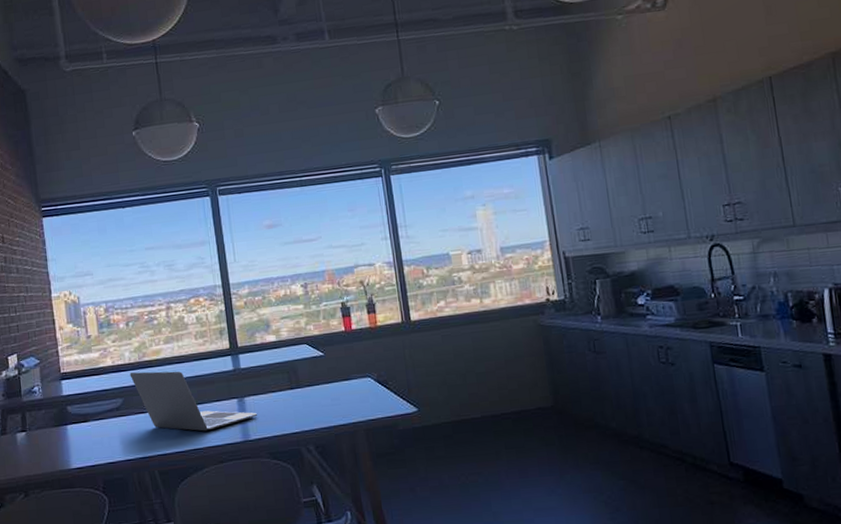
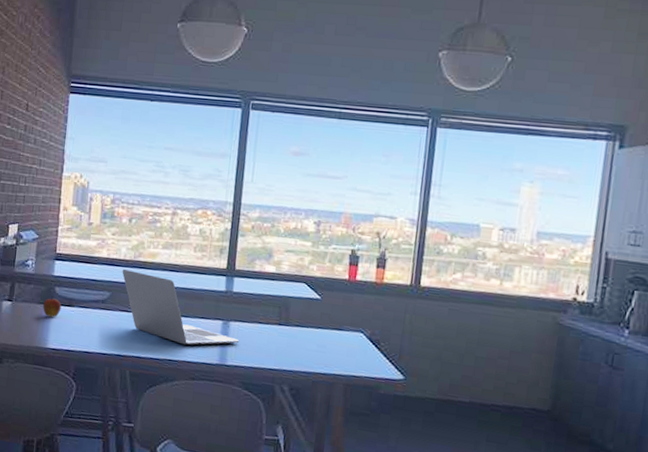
fruit: none [58,416,78,438] -> present [43,296,62,318]

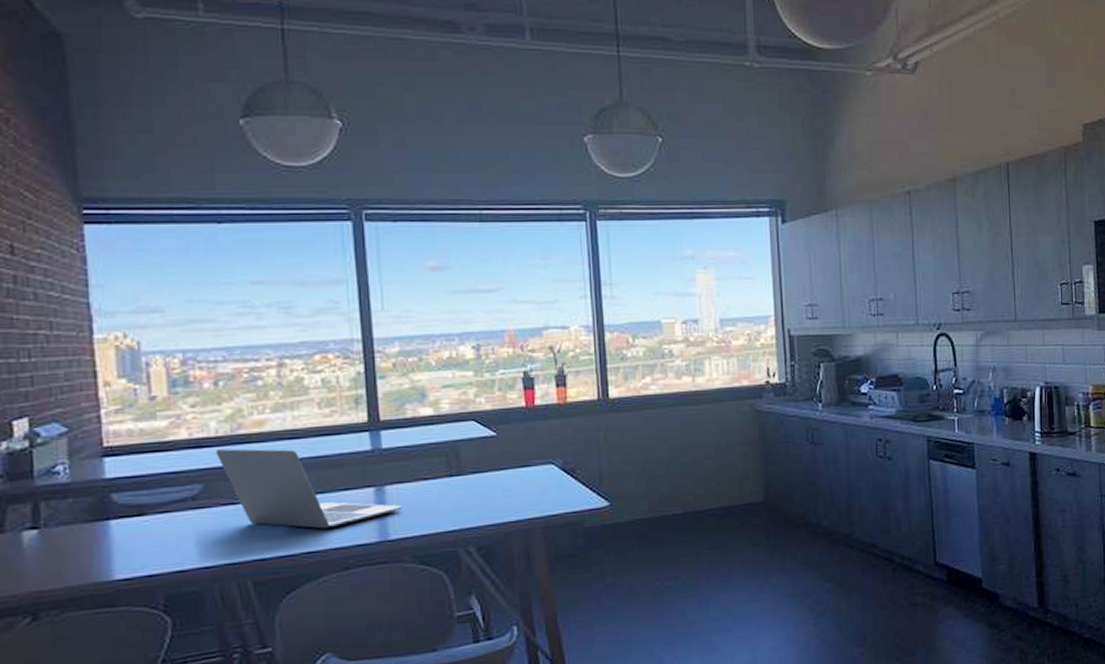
fruit: present [43,296,62,318] -> none [95,507,127,538]

